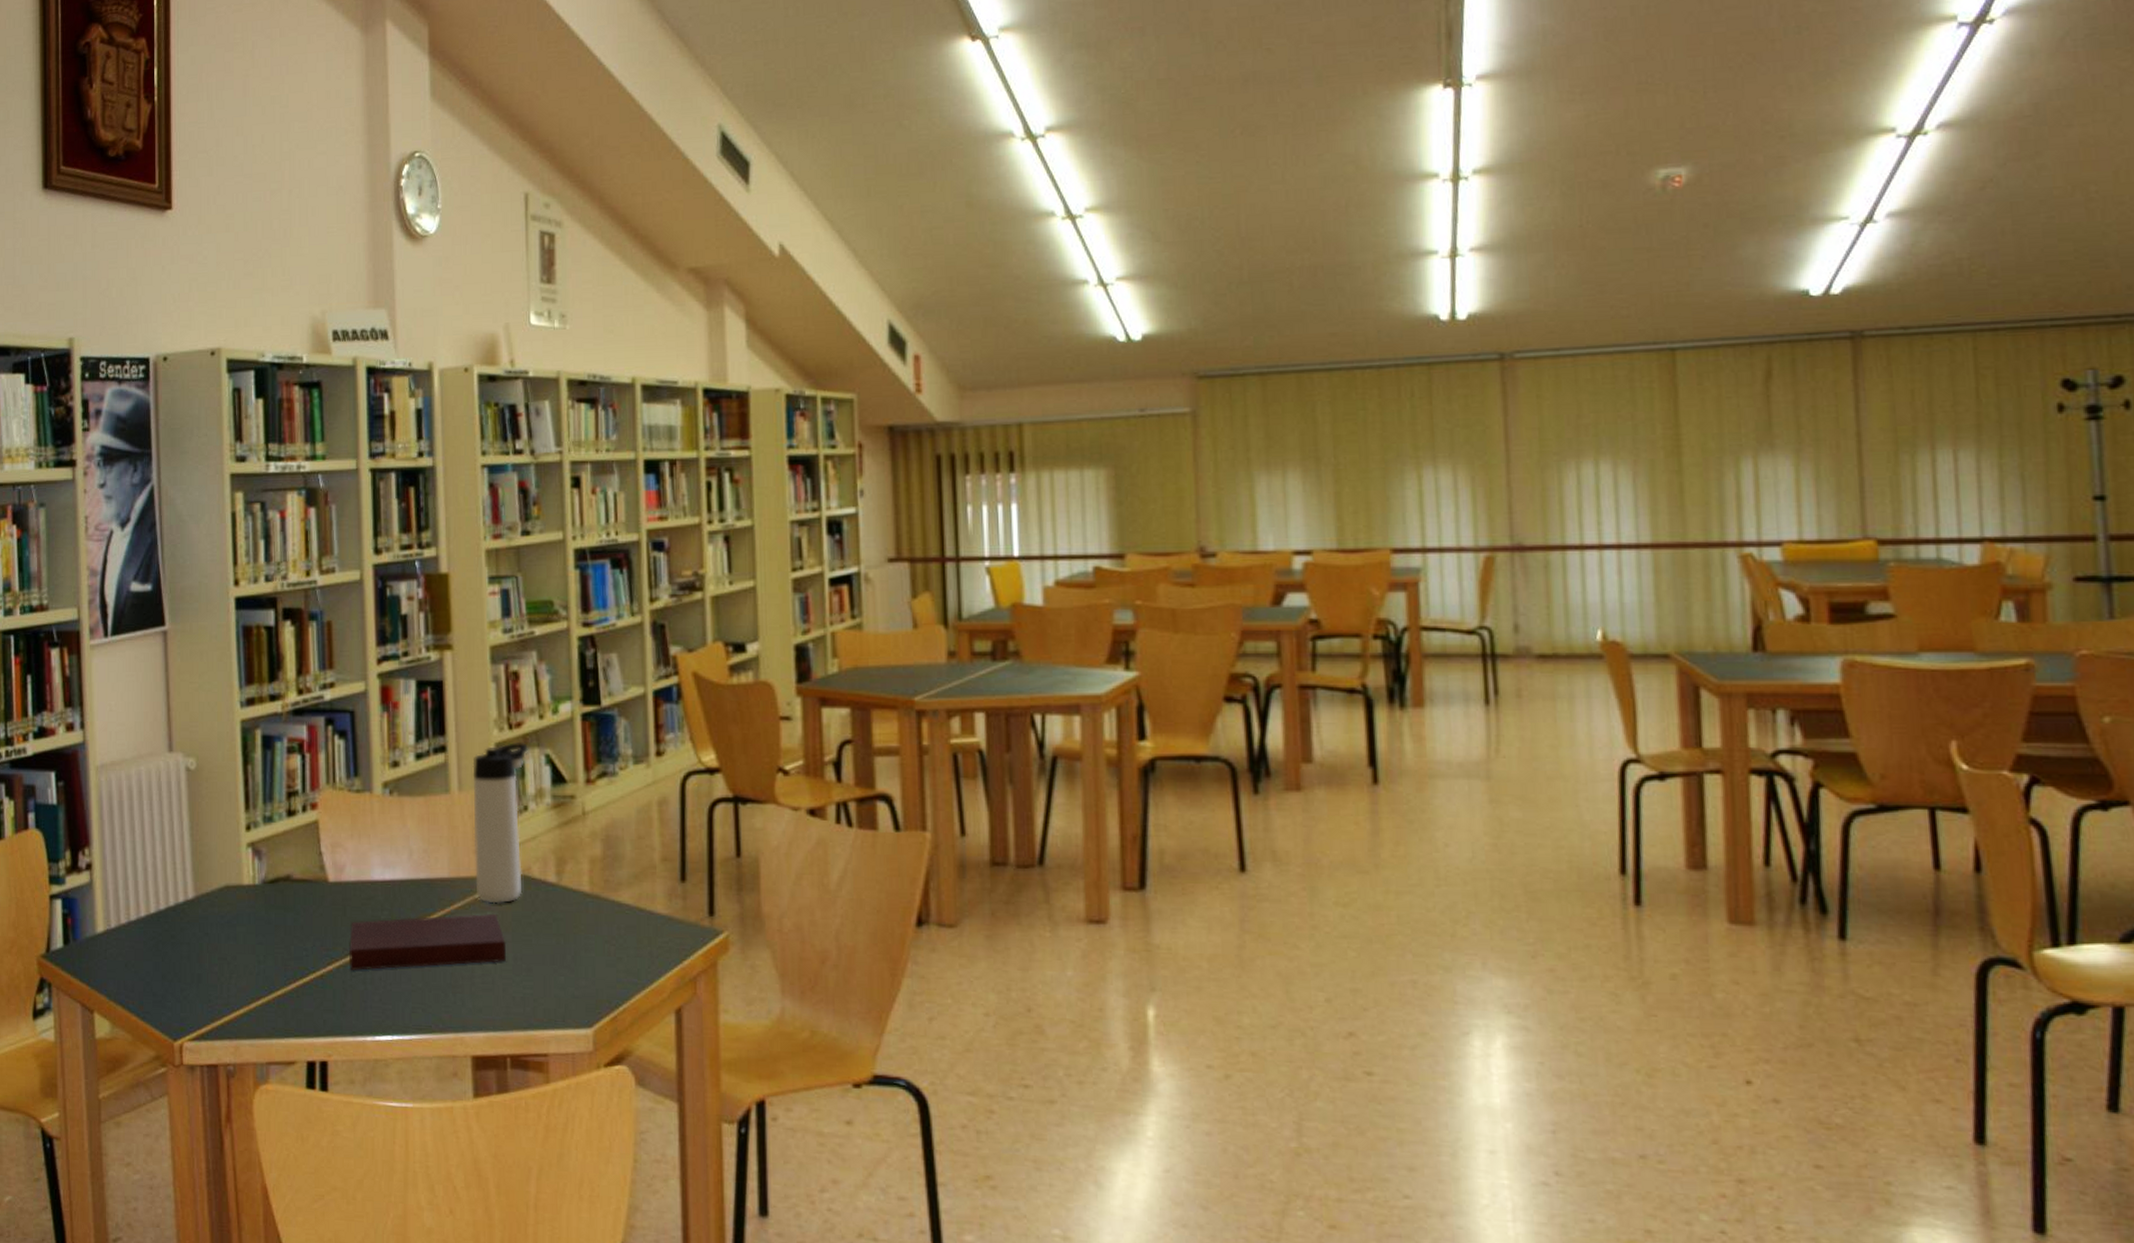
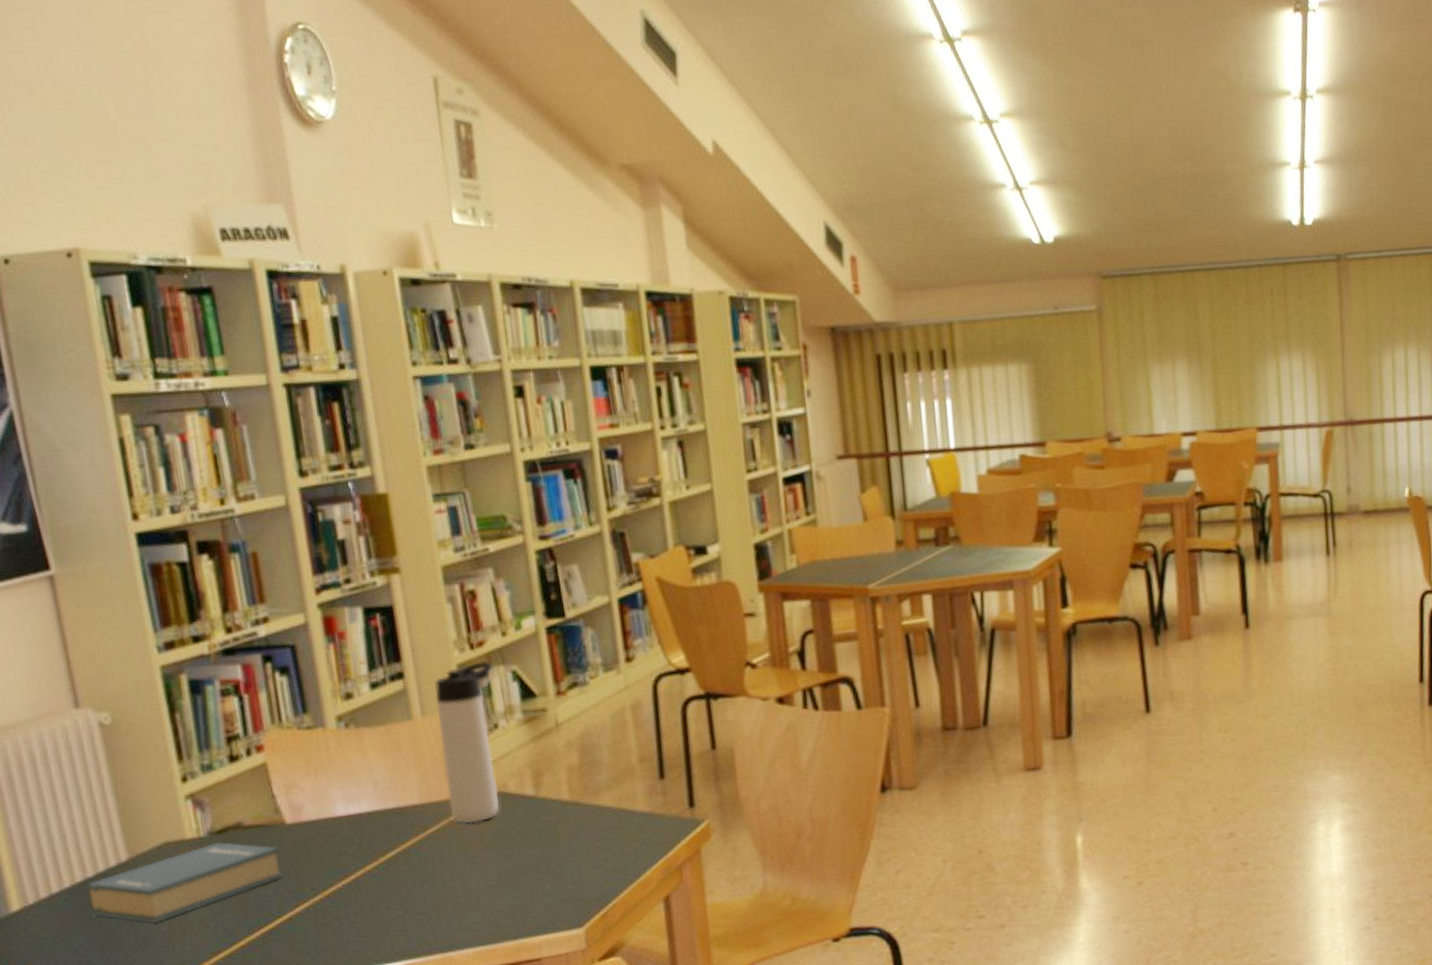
book: none [156,891,321,961] -> present [84,842,284,923]
notebook: present [348,914,507,970] -> none [315,833,489,909]

